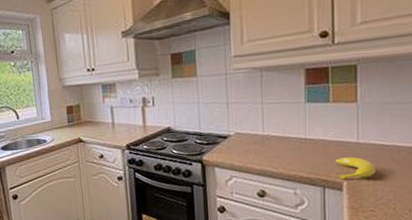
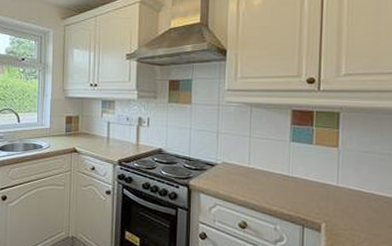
banana: present [335,157,376,180] -> none [315,199,354,222]

